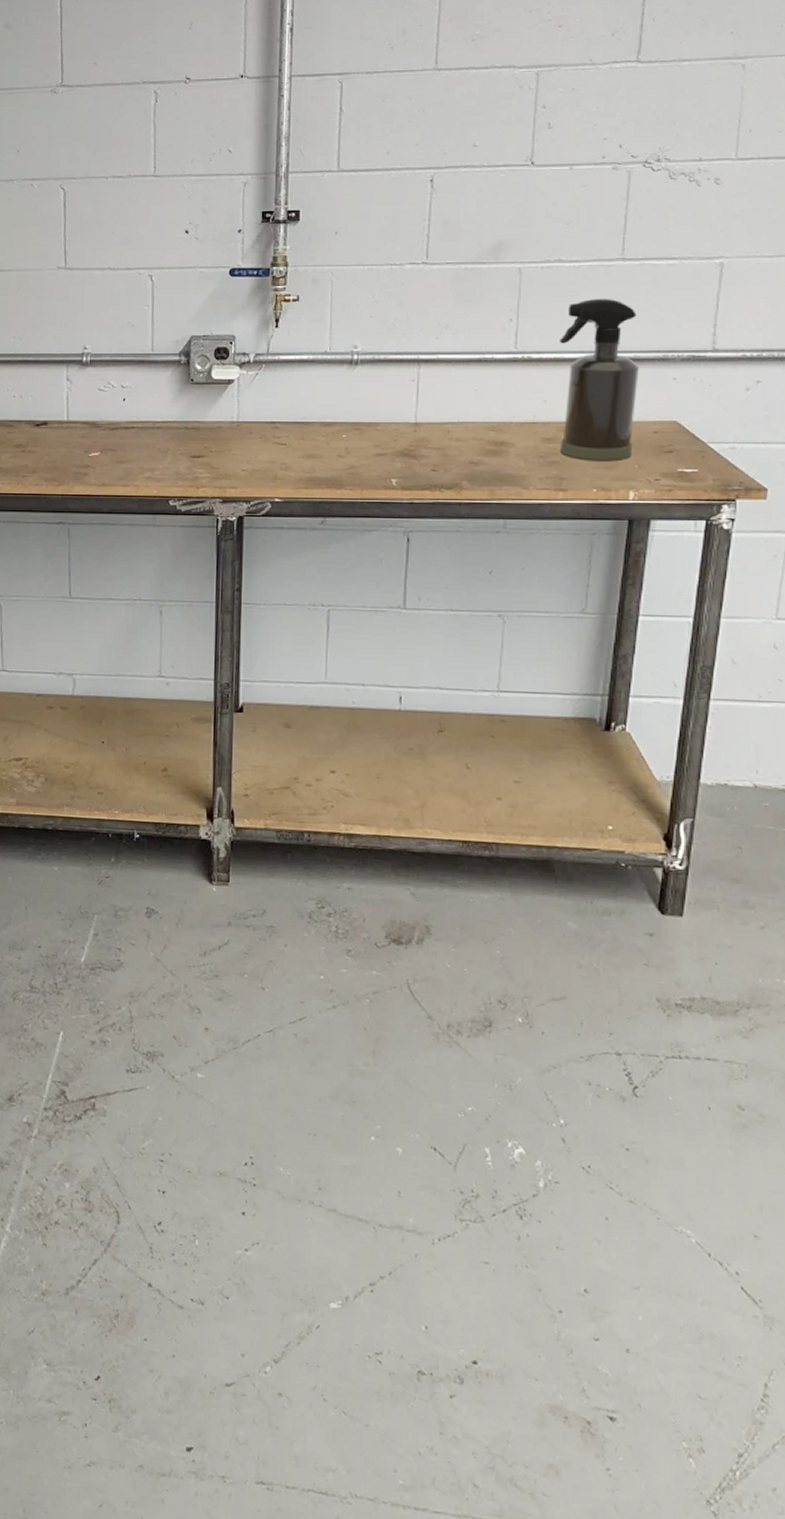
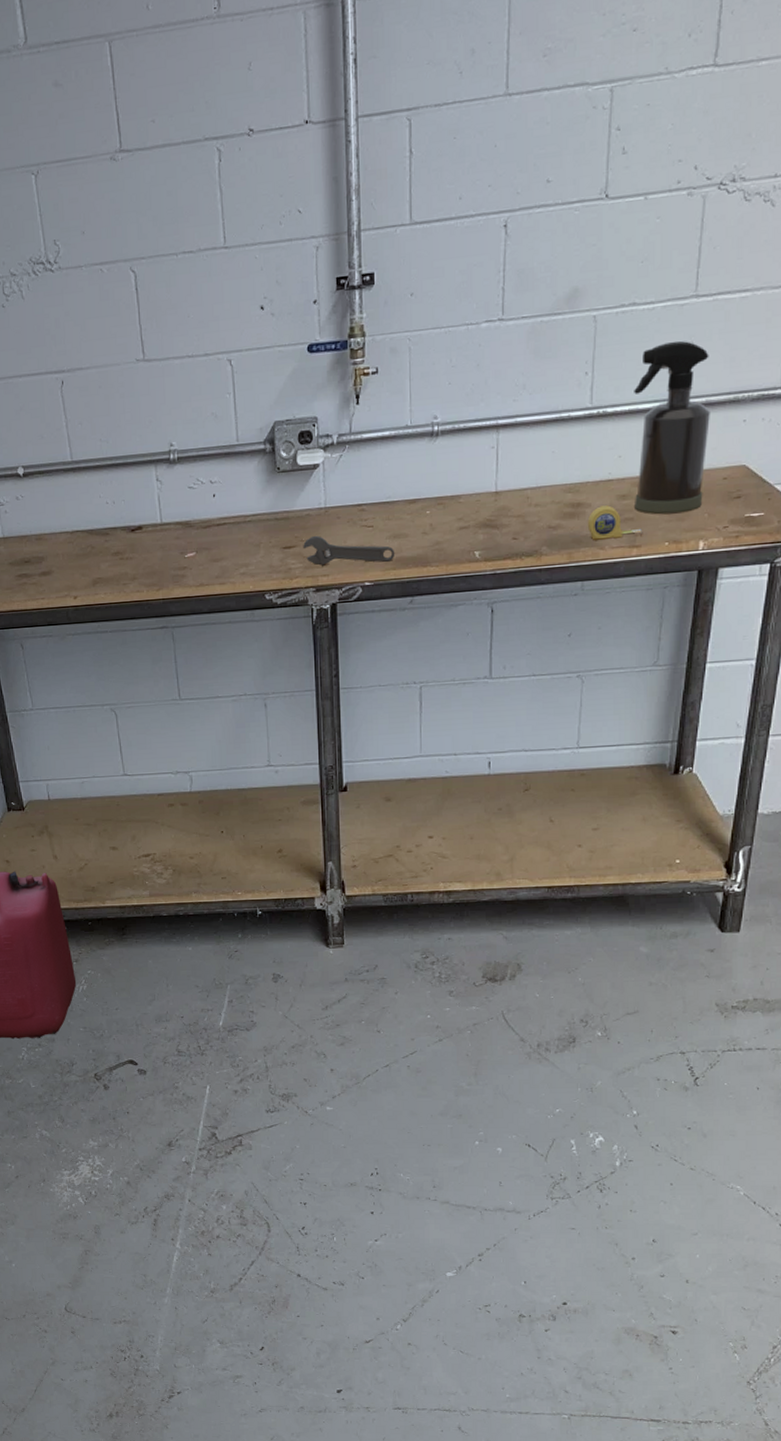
adjustable wrench: none [212,447,308,480] -> present [303,535,395,567]
tape measure: none [510,447,570,482] -> present [587,505,643,542]

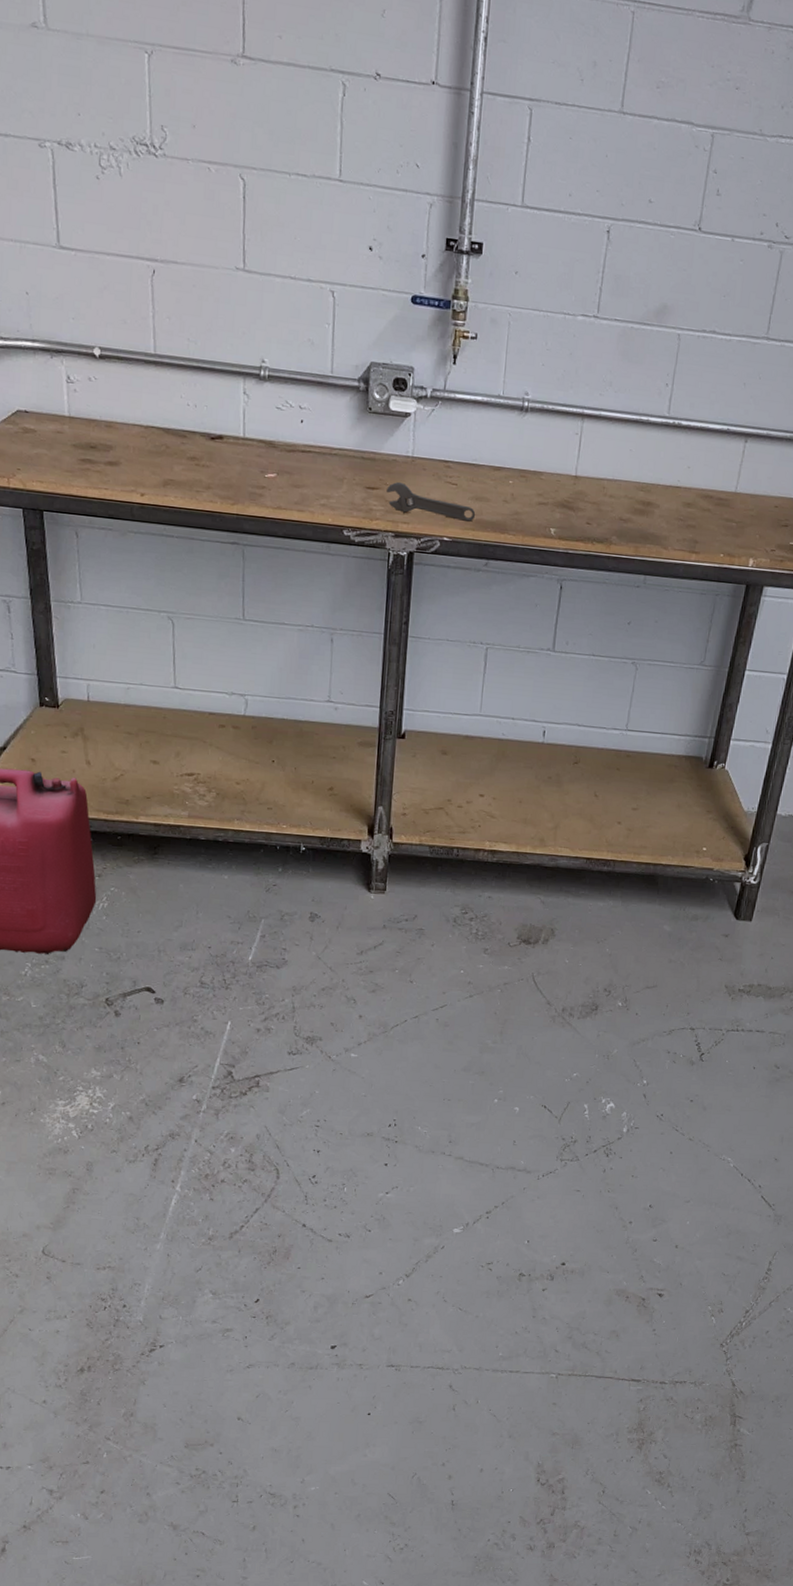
tape measure: present [587,505,643,542] -> none [654,509,703,545]
spray bottle: present [634,341,710,515] -> none [697,373,773,531]

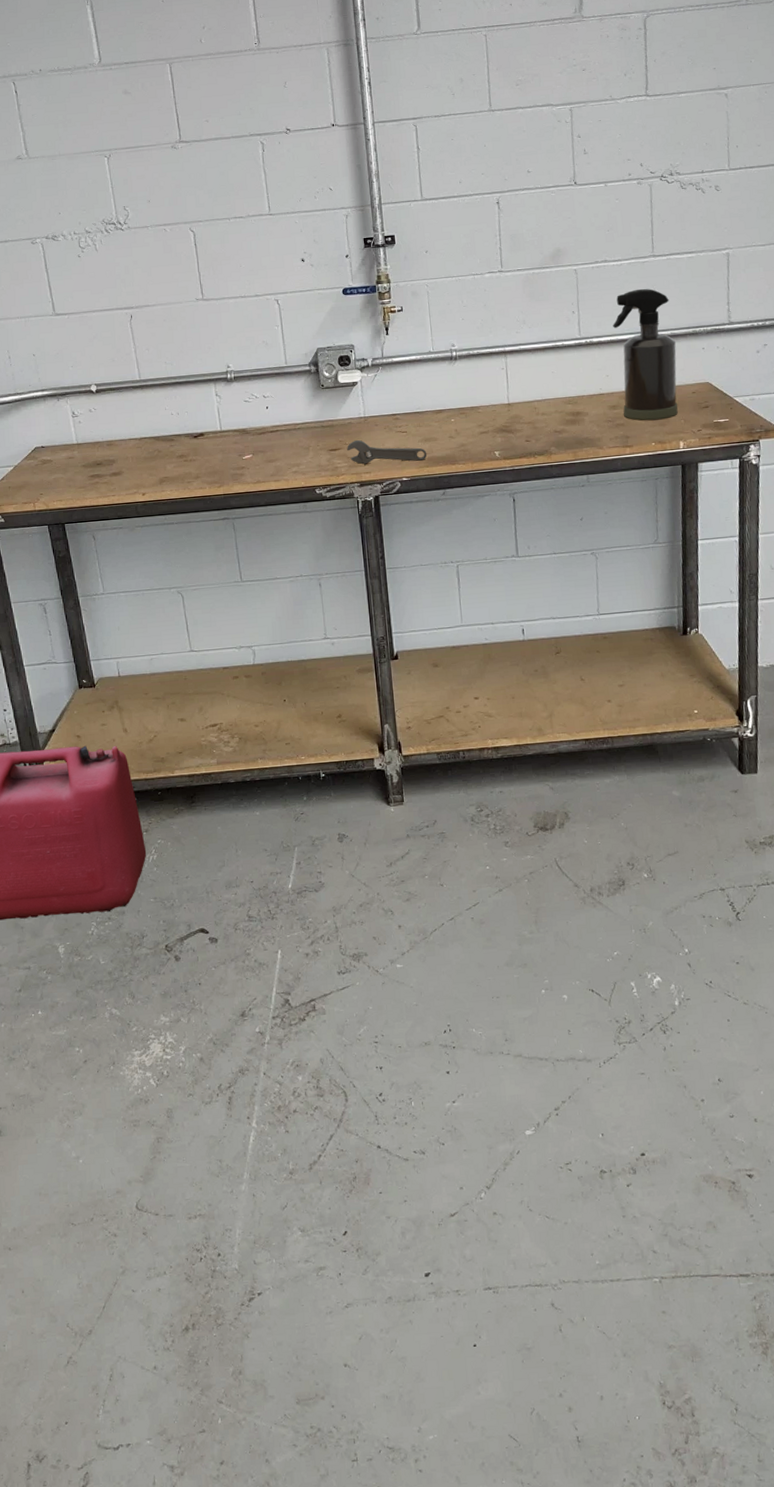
spray bottle: none [697,373,773,531] -> present [613,288,678,422]

